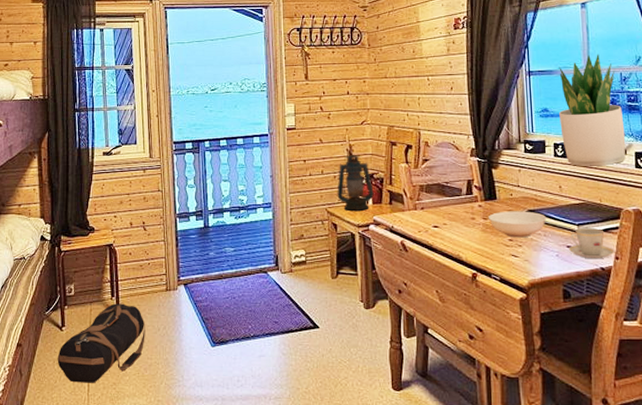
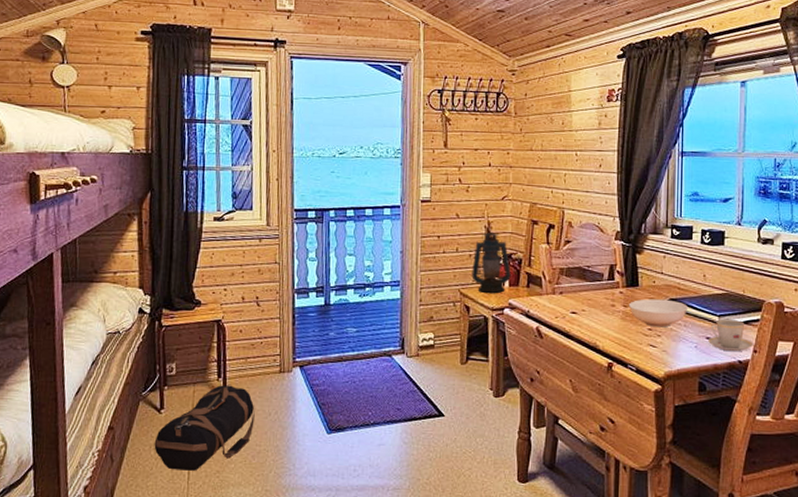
planter: present [559,54,626,166] -> none [709,137,774,256]

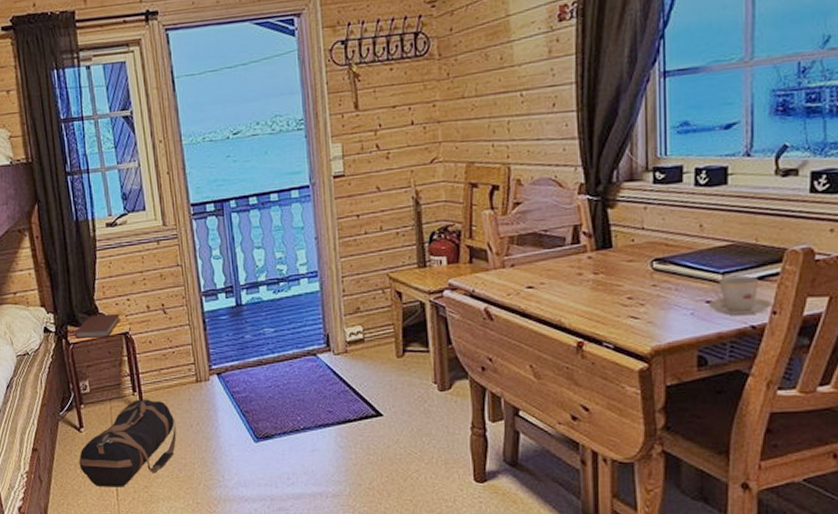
book: none [168,300,215,323] -> present [74,313,120,339]
lantern: present [471,231,511,294] -> none [401,202,449,276]
bowl: present [628,299,689,328] -> none [600,260,681,295]

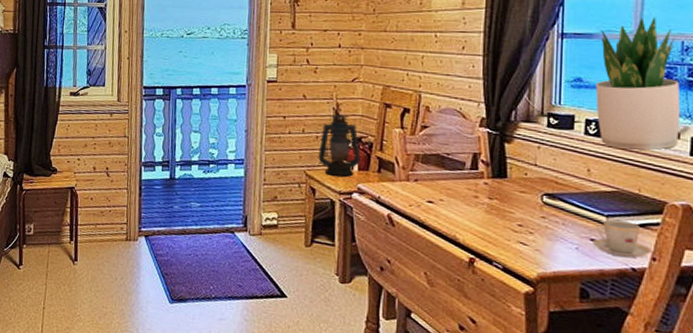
book: present [74,313,120,339] -> none [28,167,70,189]
duffel bag: present [79,397,177,487] -> none [13,247,103,325]
lantern: none [401,202,449,276] -> present [318,113,361,178]
planter: none [705,37,799,197] -> present [596,17,681,151]

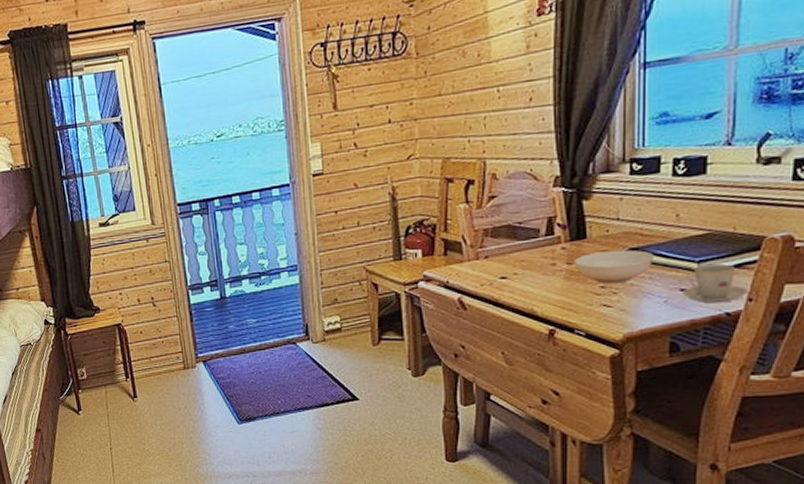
lantern: present [318,113,361,178] -> none [377,198,424,268]
bowl: none [494,192,568,225] -> present [573,249,655,284]
planter: present [596,17,681,151] -> none [684,24,783,186]

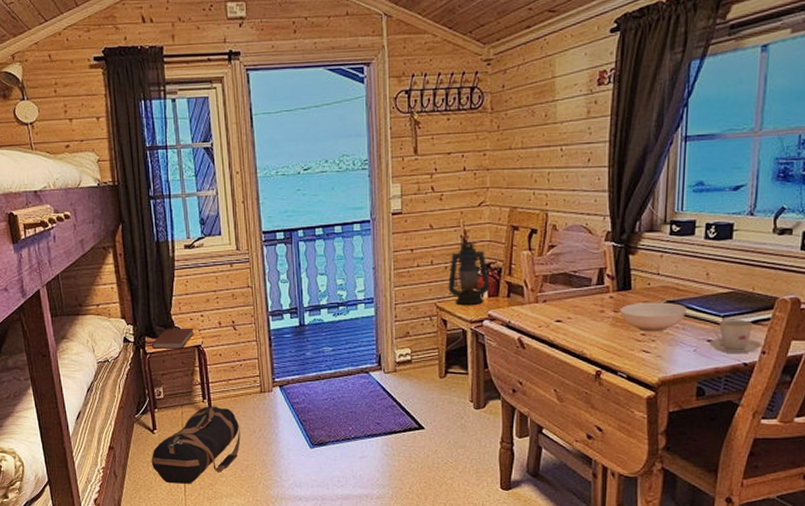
book: none [71,306,114,330] -> present [151,327,194,349]
duffel bag: none [78,383,166,464] -> present [151,405,241,484]
lantern: none [377,198,424,268] -> present [448,241,490,306]

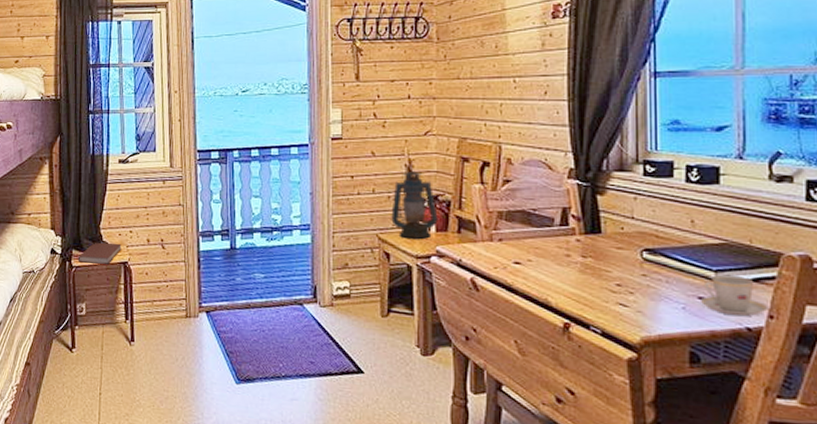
duffel bag: present [151,405,241,484] -> none [67,326,162,412]
bowl: present [619,302,688,332] -> none [588,248,672,283]

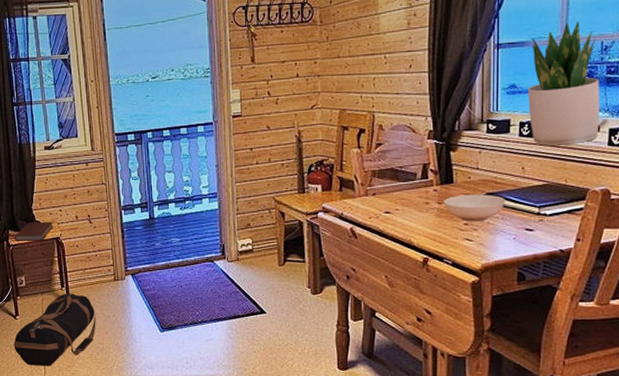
duffel bag: none [67,326,162,412] -> present [14,292,96,366]
lantern: present [391,170,438,240] -> none [285,140,323,200]
bowl: none [588,248,672,283] -> present [443,194,506,222]
planter: none [696,49,793,197] -> present [528,20,600,146]
teacup: present [699,274,769,317] -> none [526,209,577,242]

